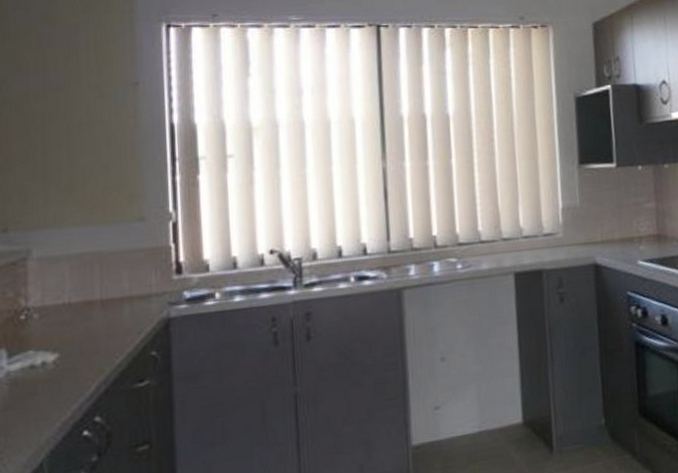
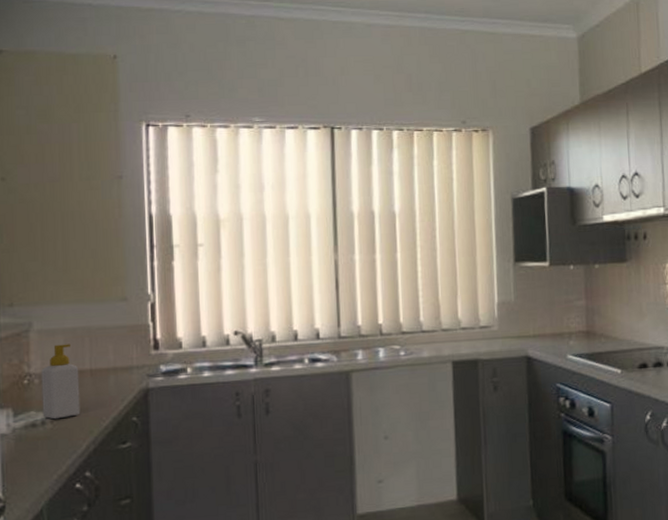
soap bottle: none [41,272,89,359] -> present [41,344,81,420]

